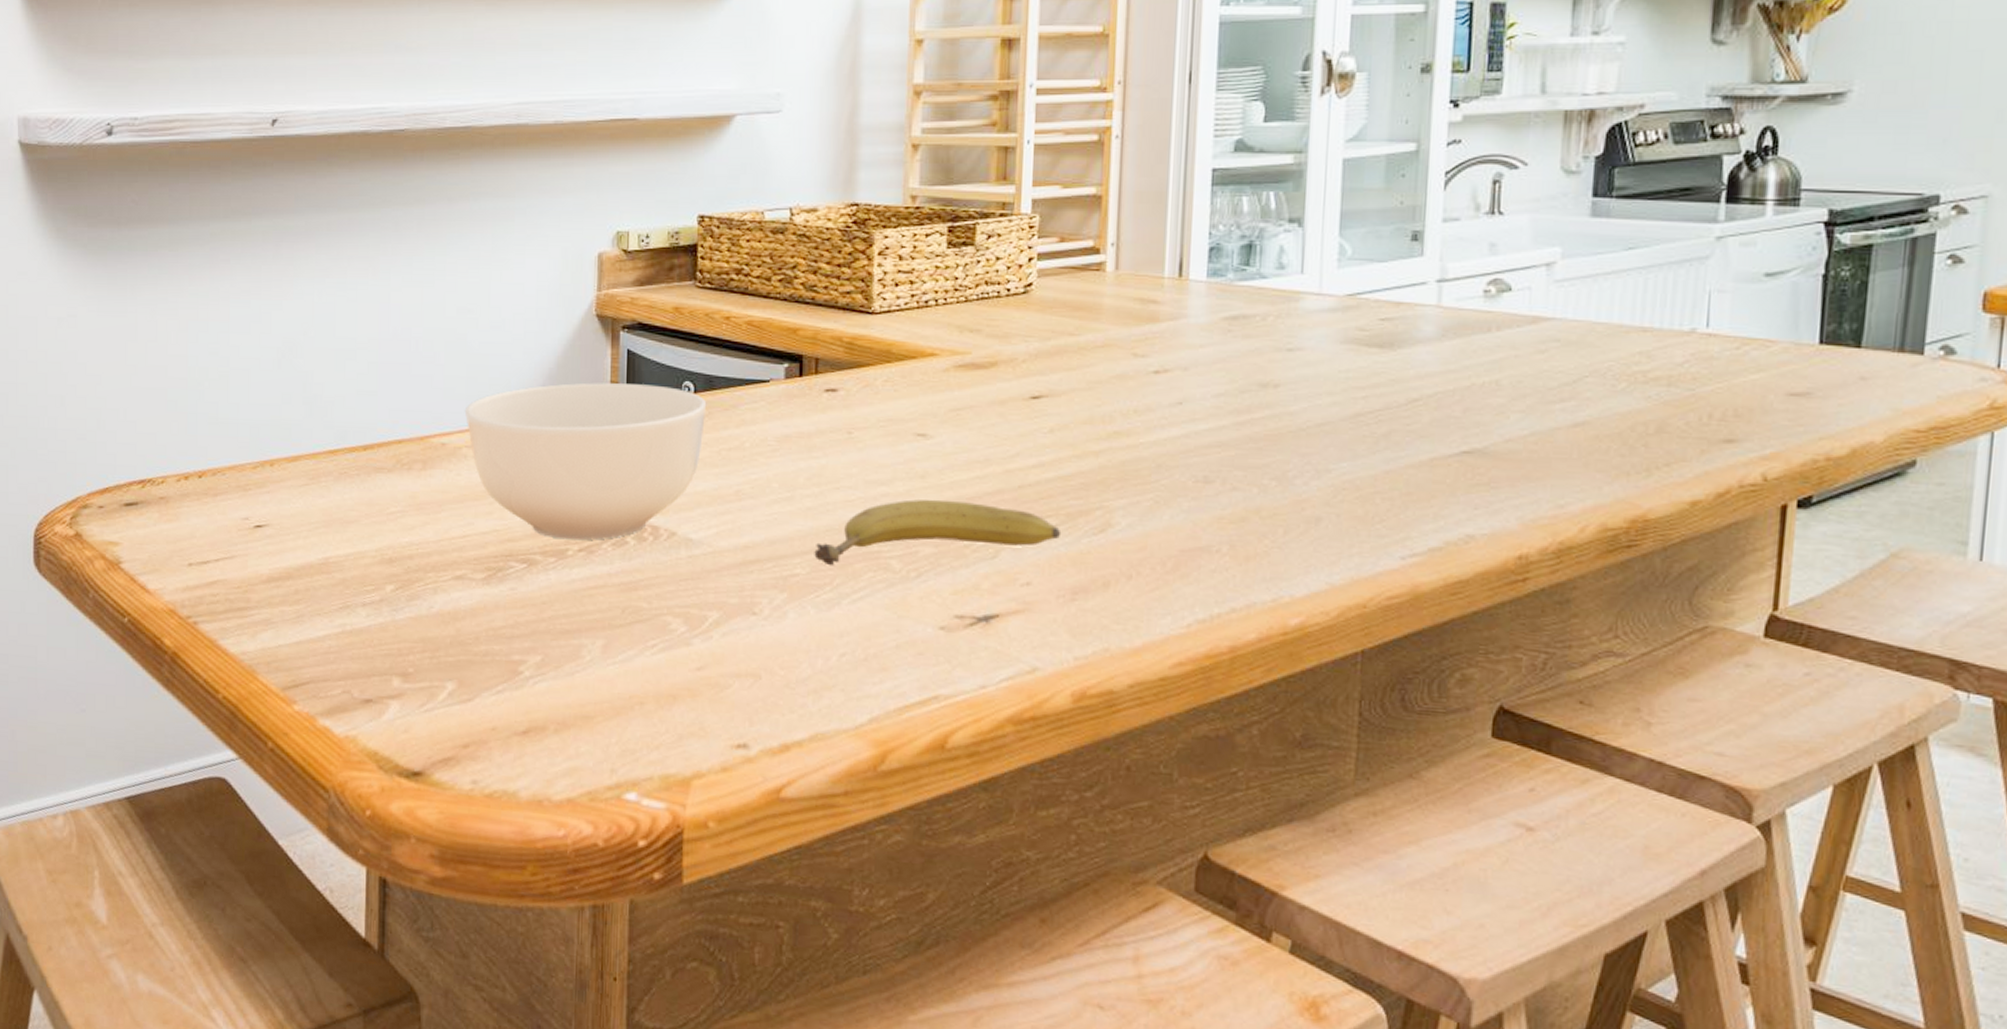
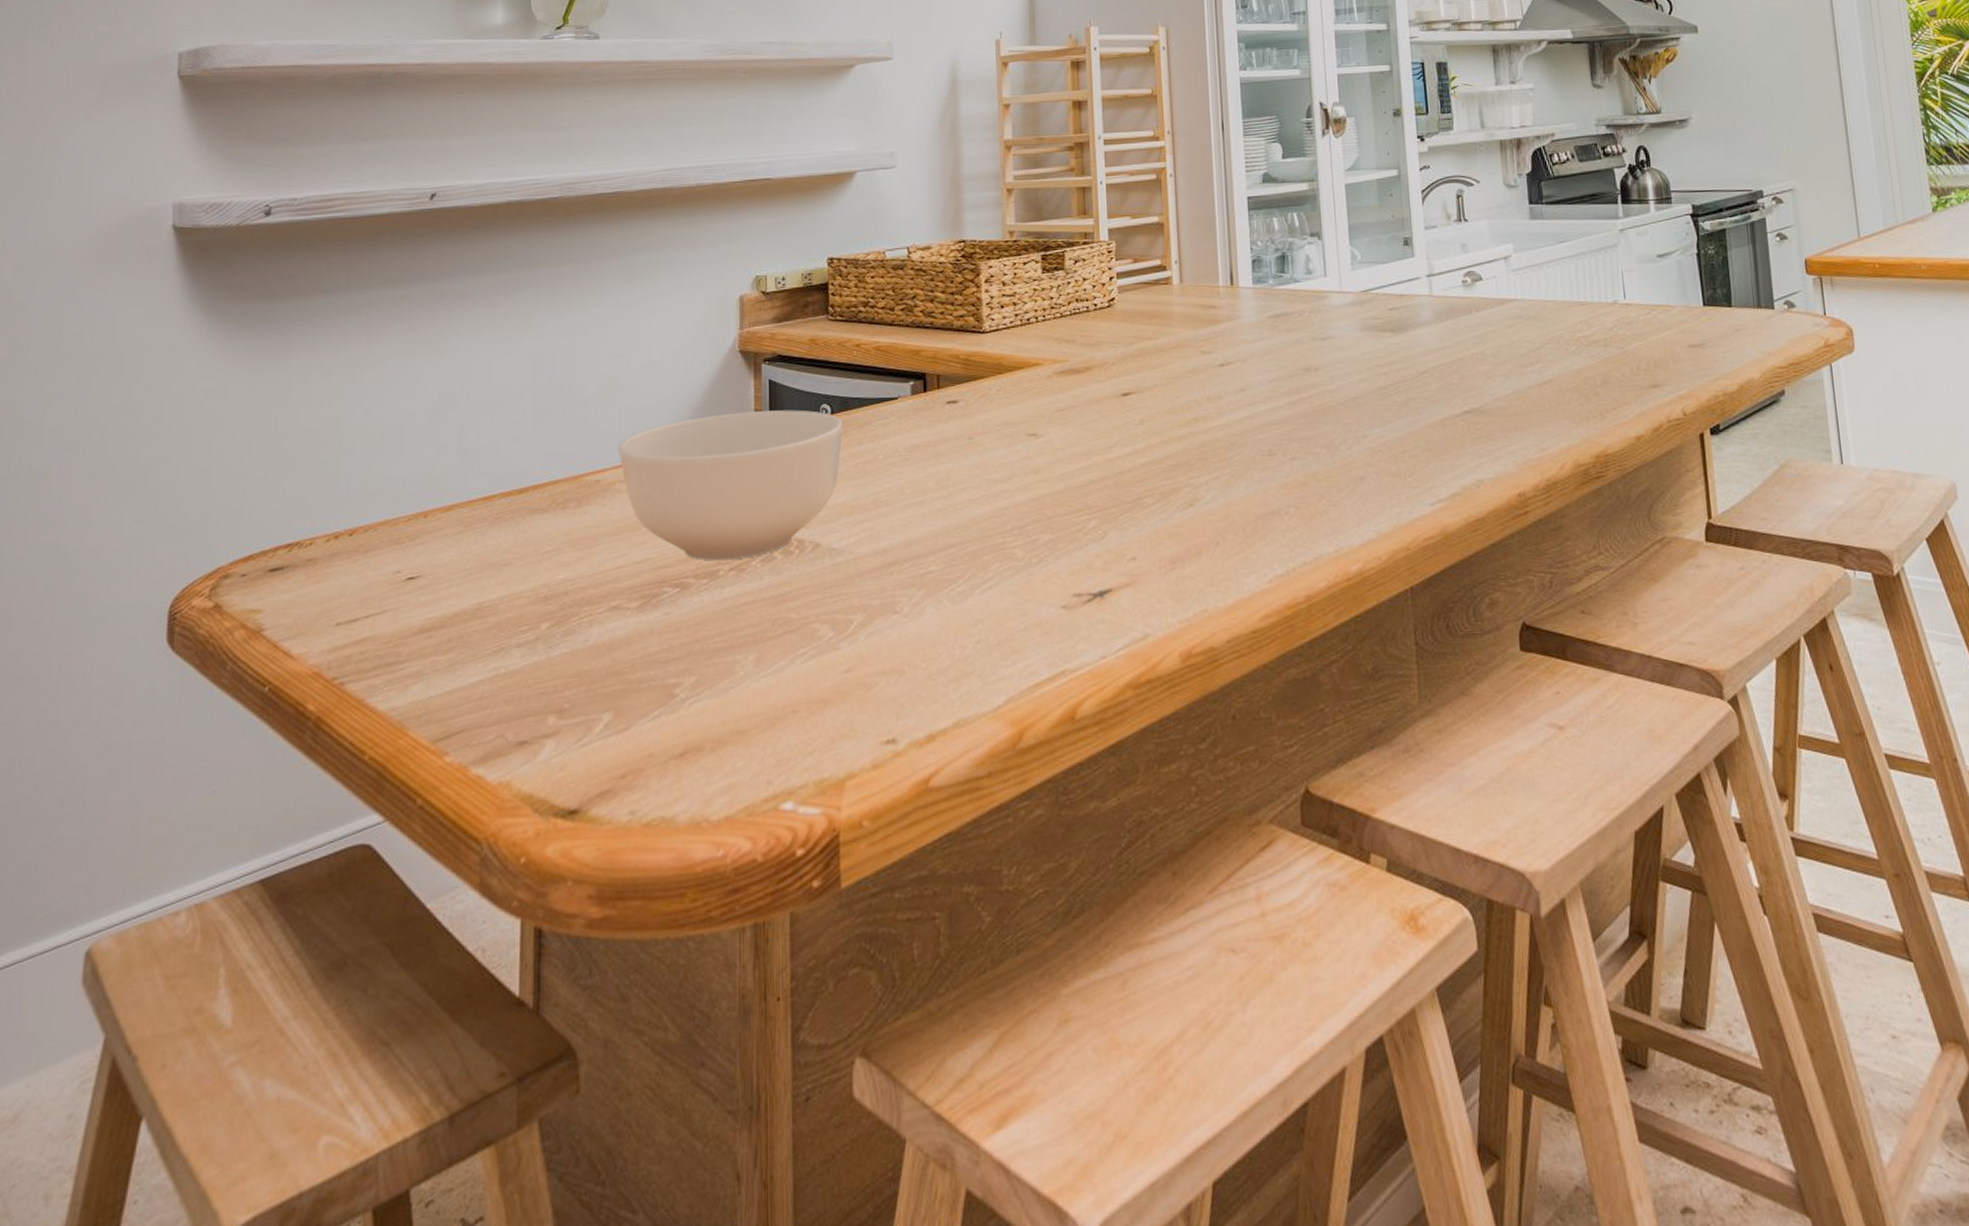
fruit: present [814,499,1062,566] -> none [946,491,1158,561]

